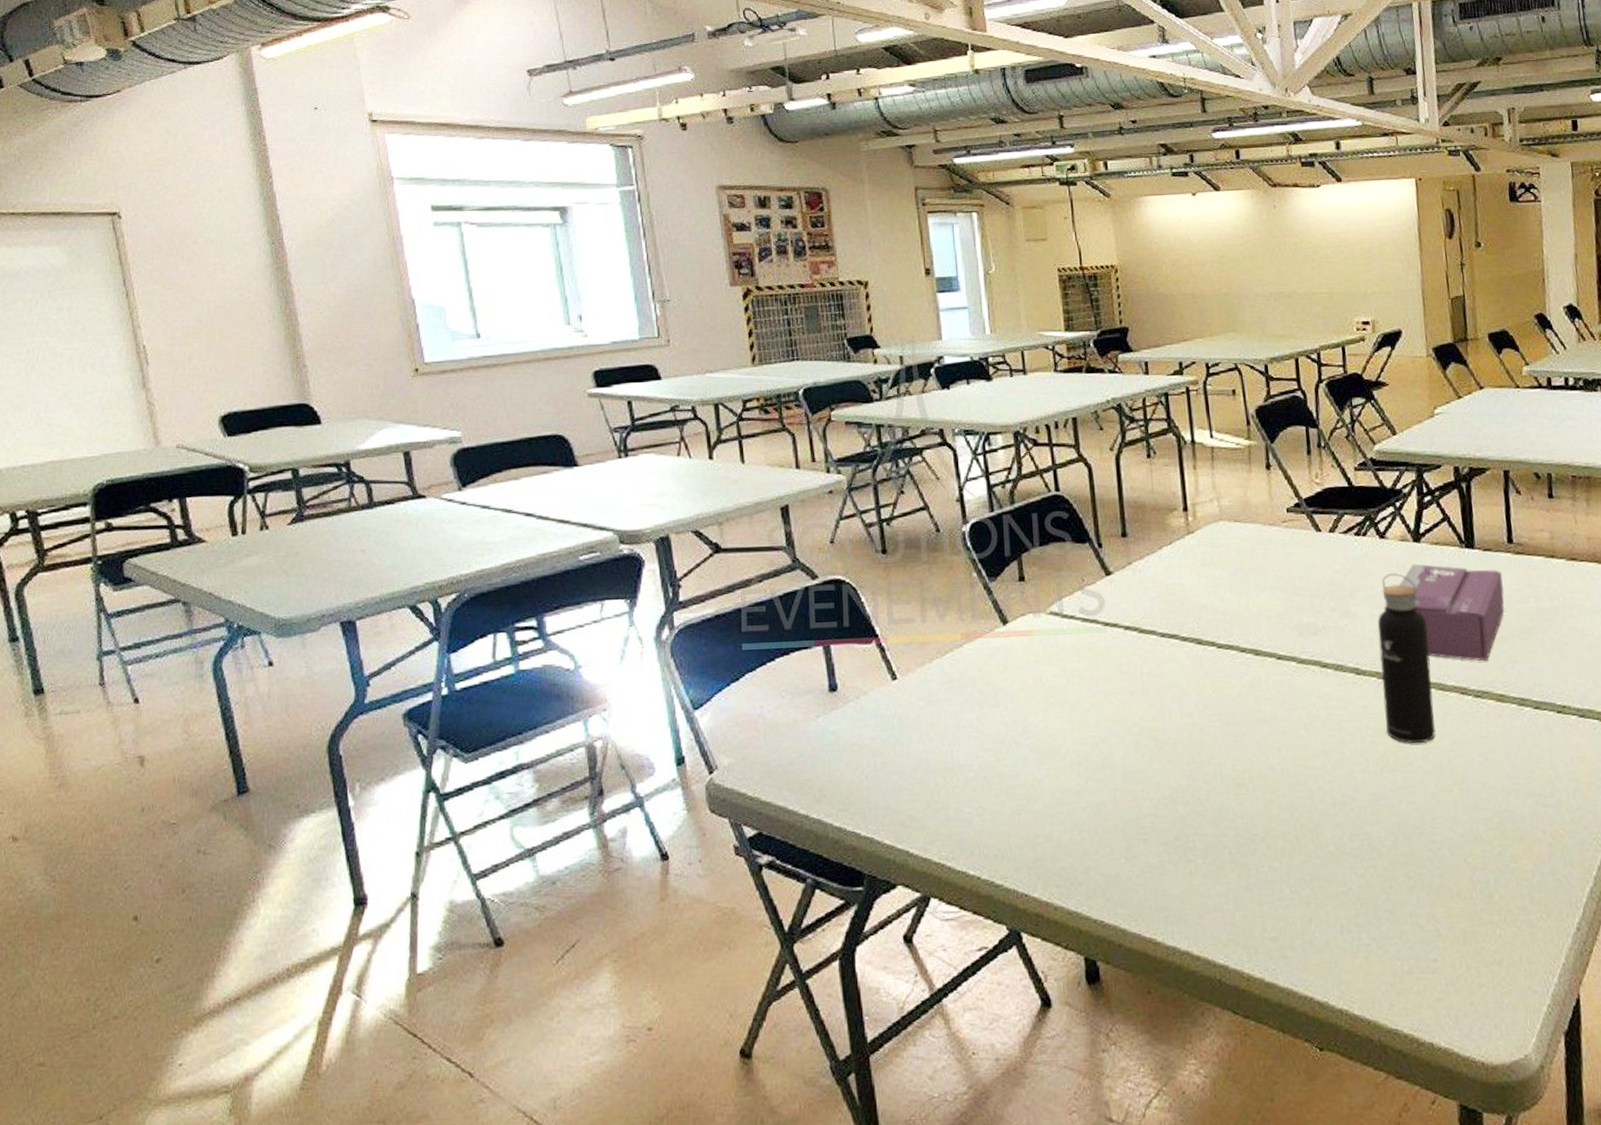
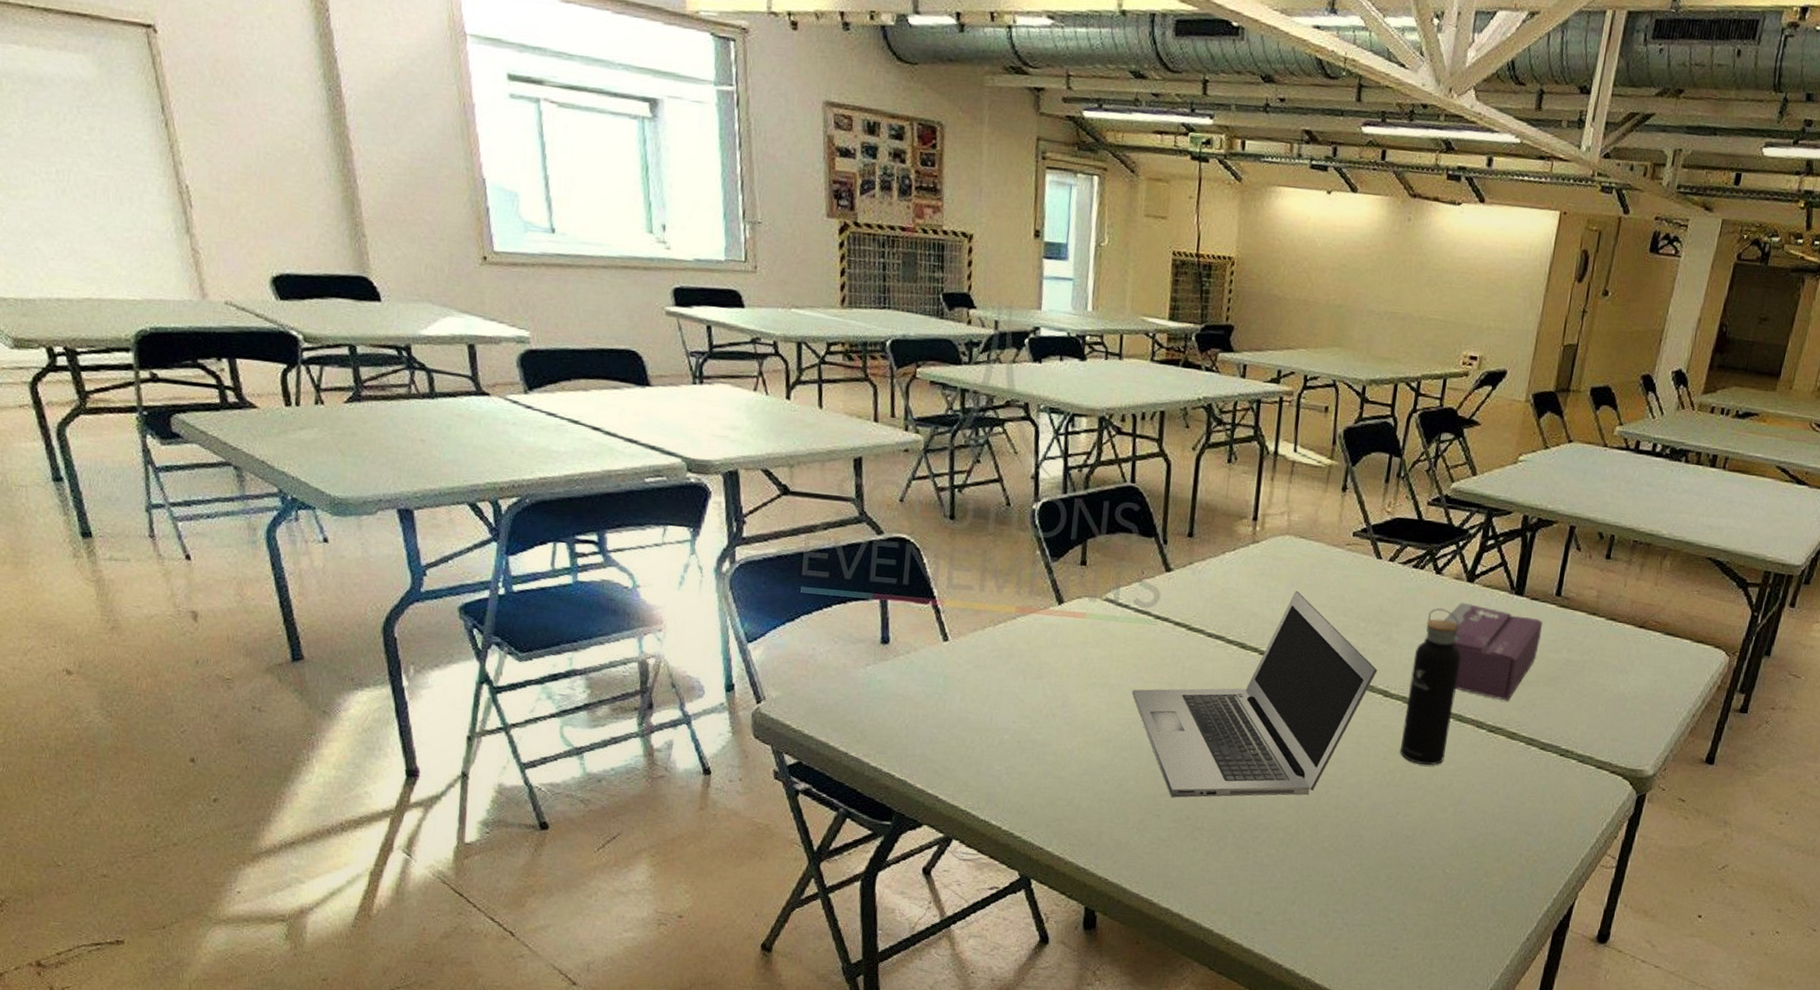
laptop: none [1094,576,1344,817] -> present [1132,590,1378,798]

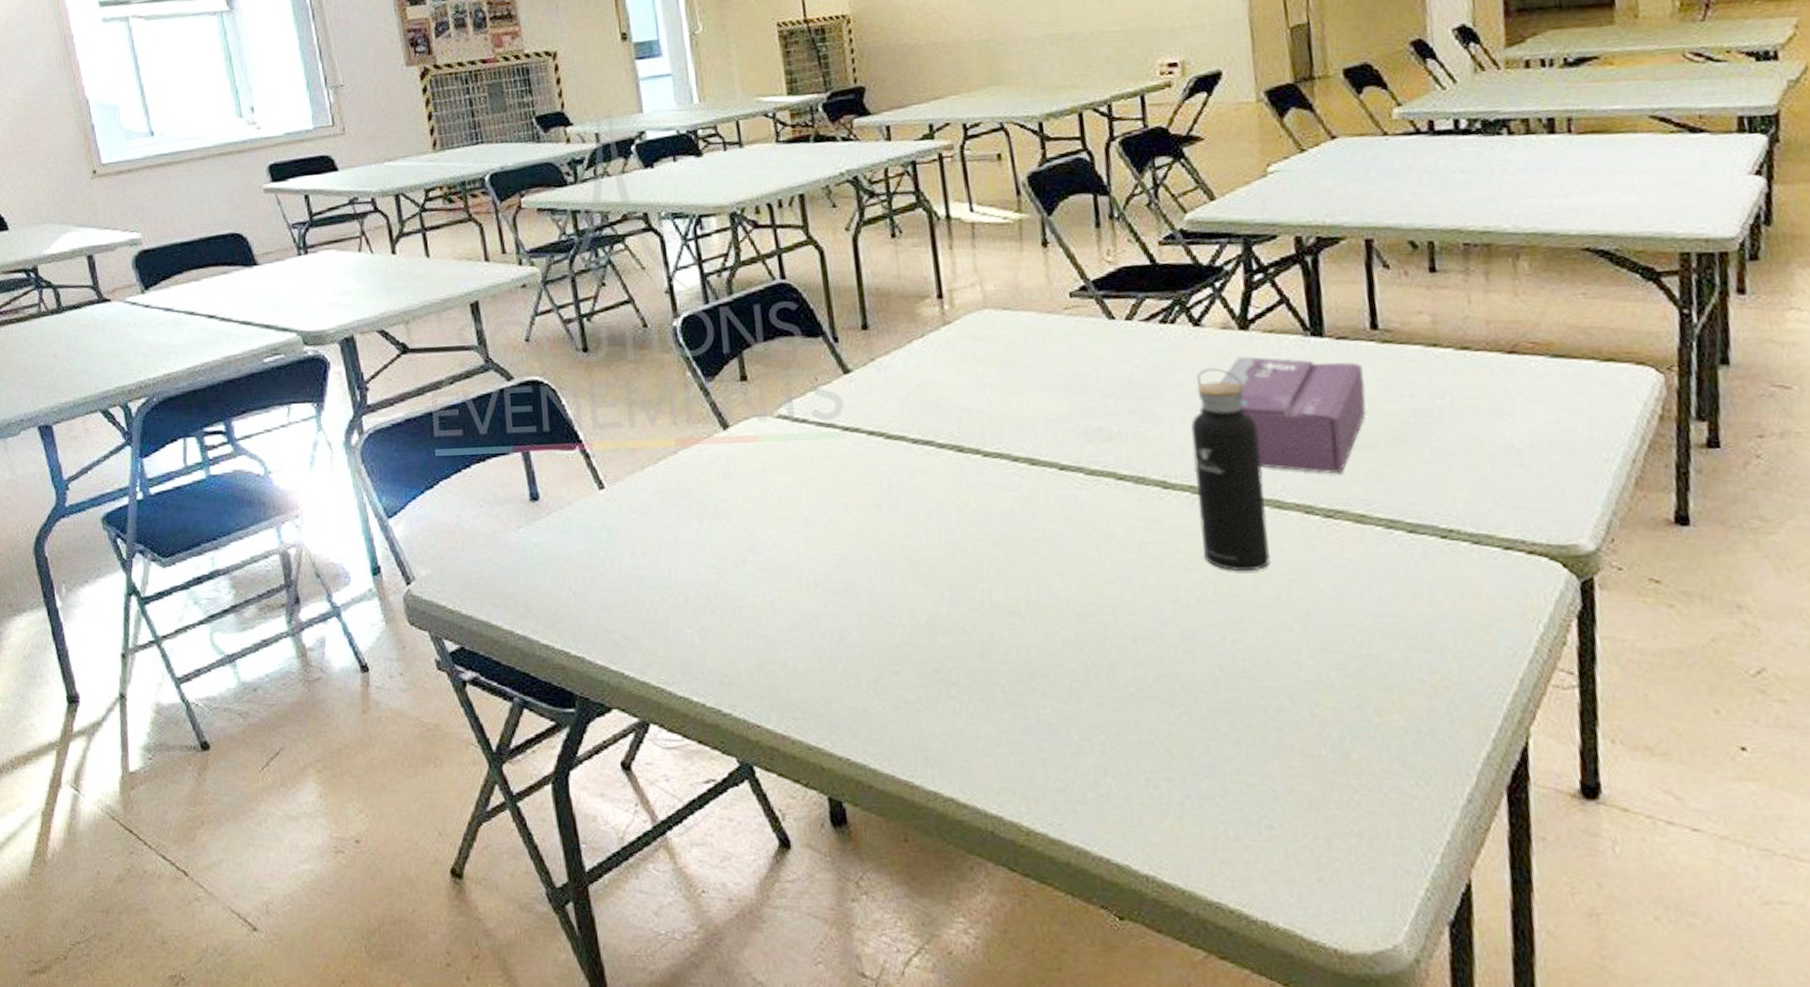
laptop: present [1132,590,1378,798] -> none [833,372,1146,647]

